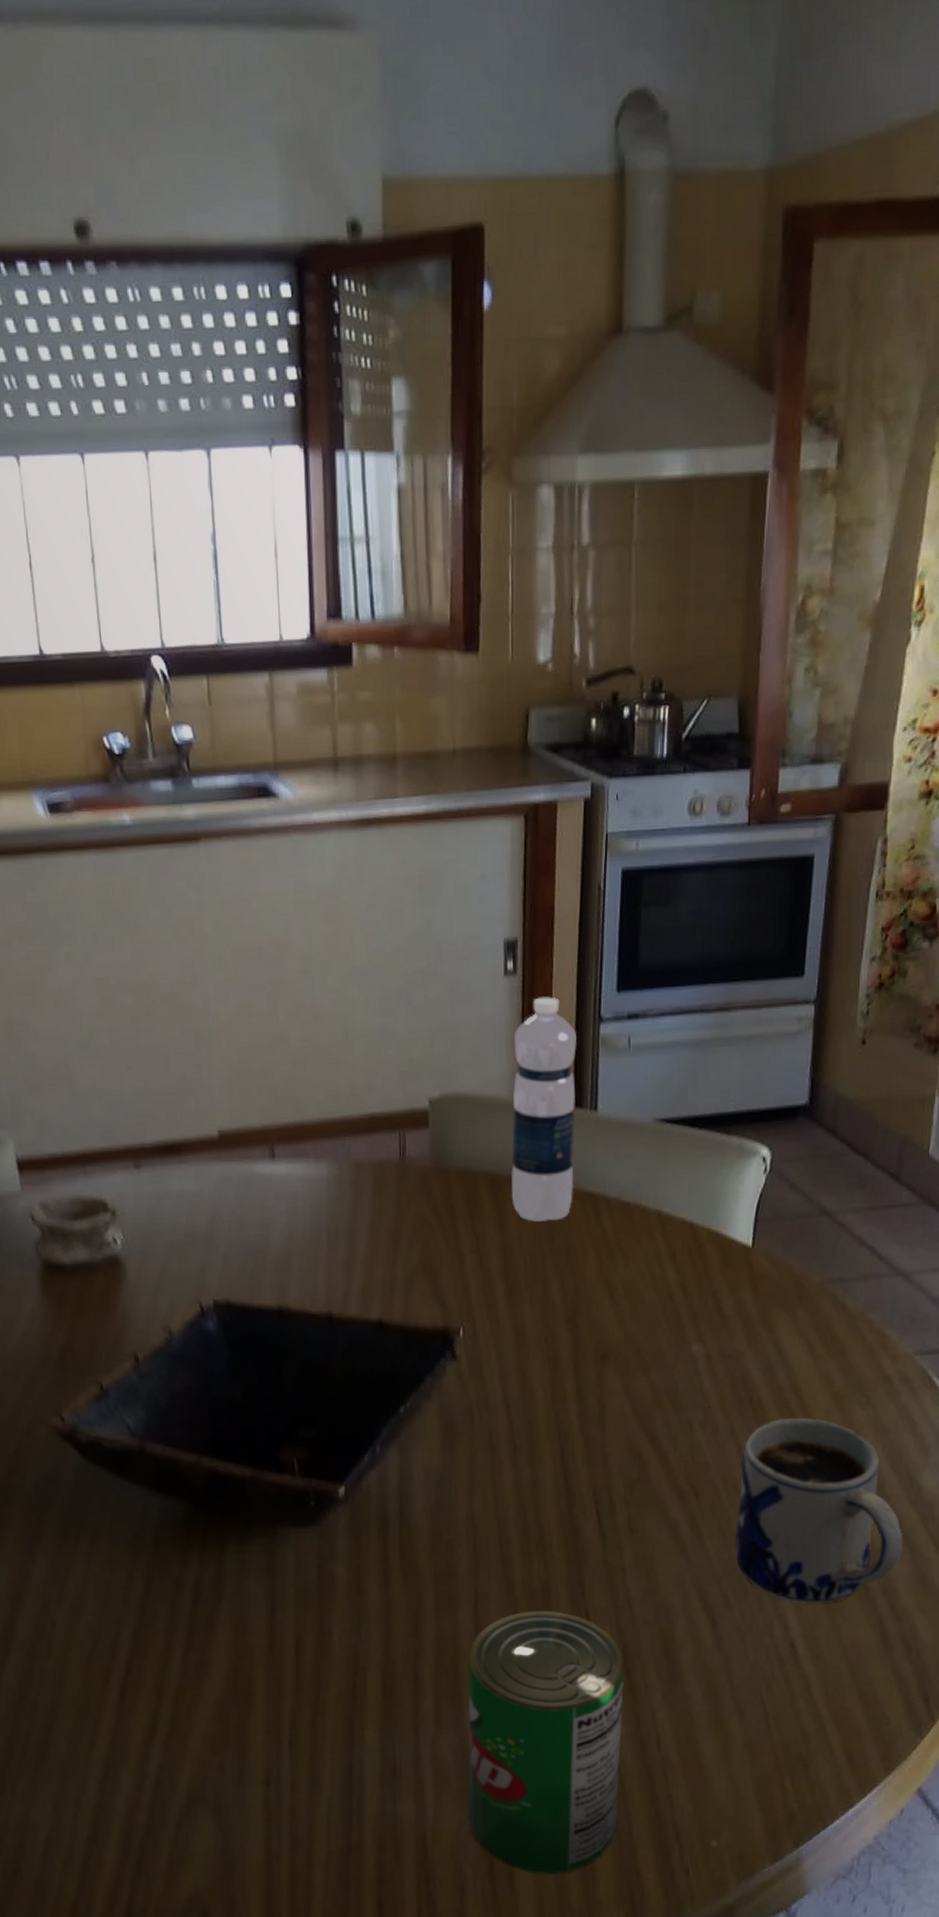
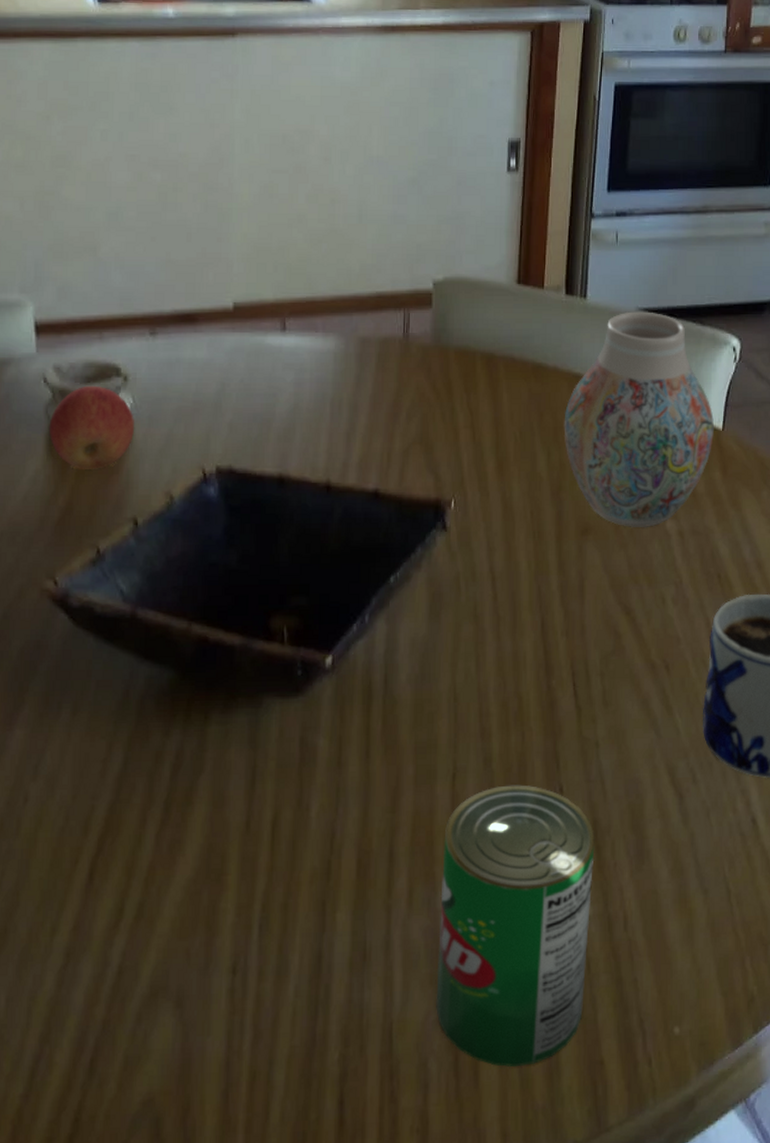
apple: none [41,1222,128,1307] -> present [49,385,135,469]
water bottle: present [511,997,577,1222] -> none [505,193,570,400]
vase: none [577,1122,743,1353] -> present [564,311,714,528]

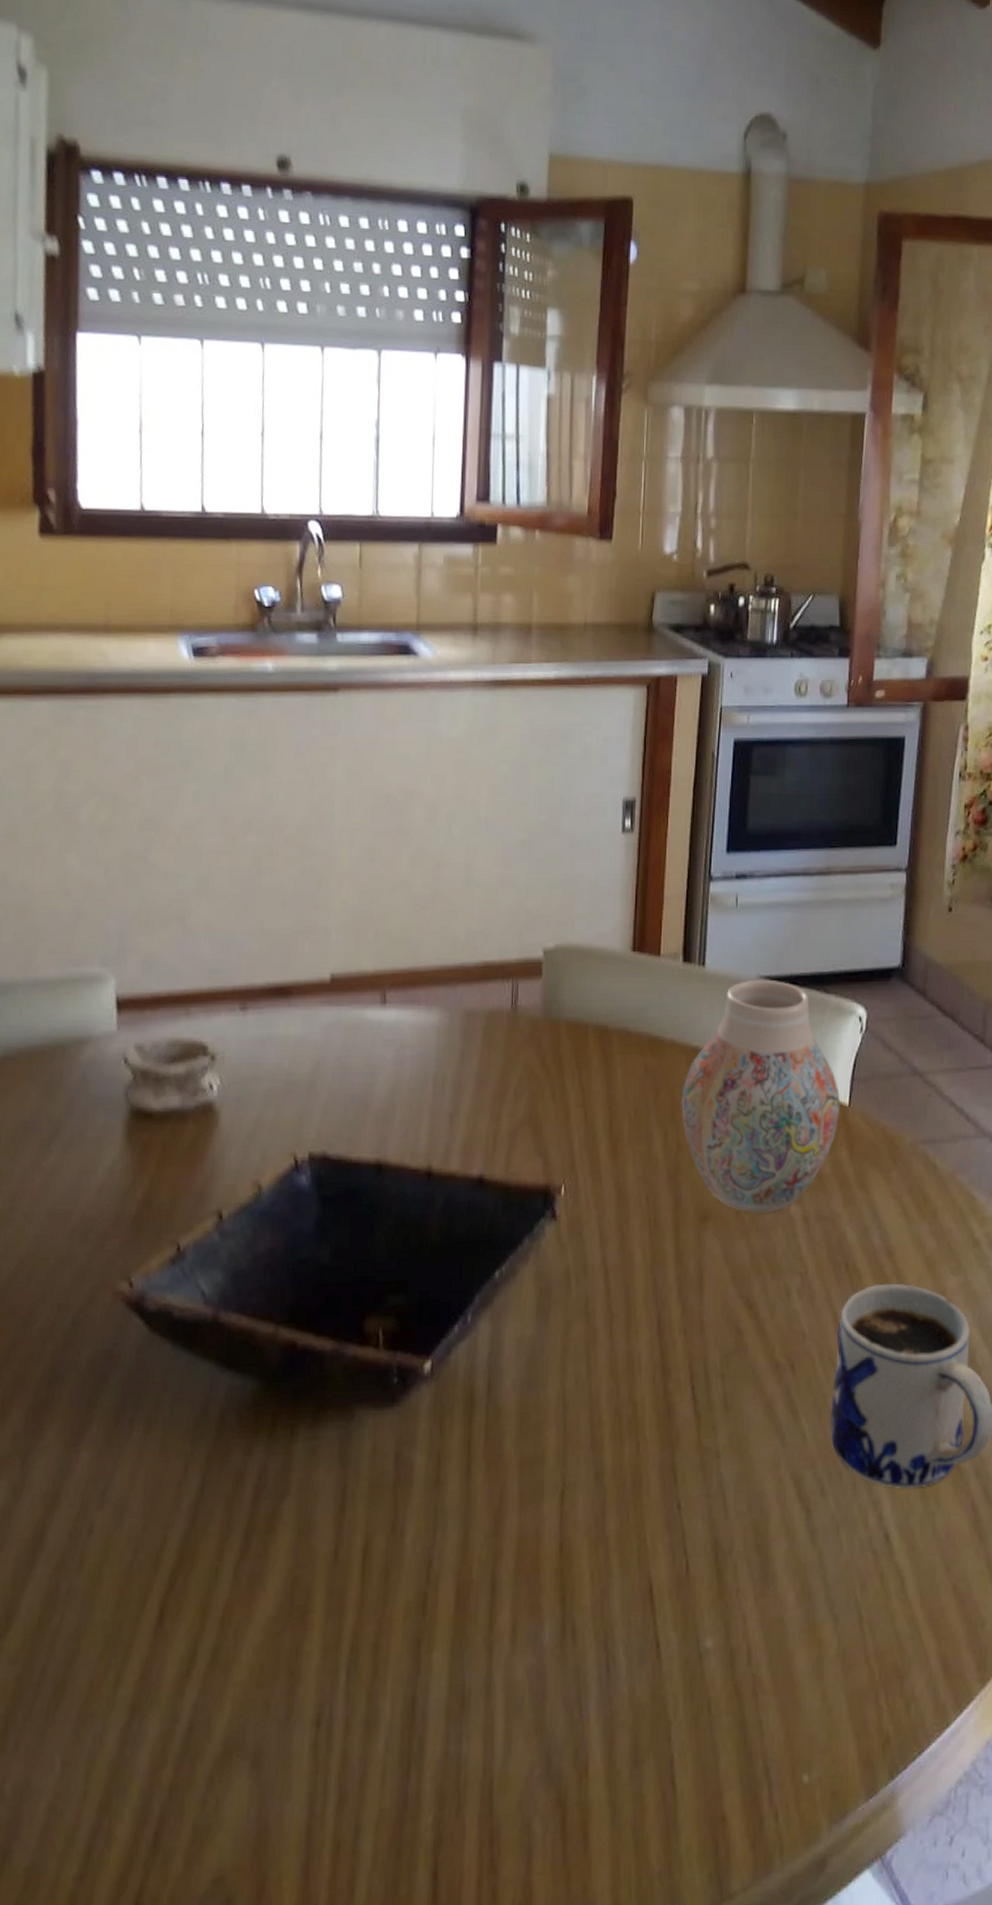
apple: present [49,385,135,469] -> none [128,1065,222,1158]
can: present [436,785,595,1067] -> none [541,1501,716,1826]

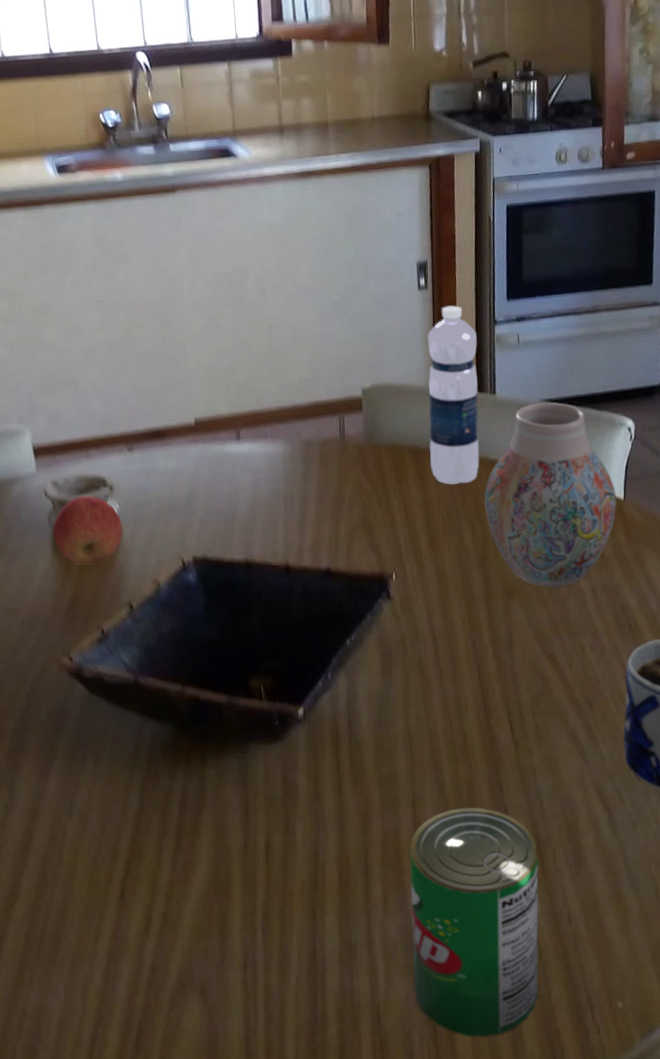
apple: none [128,1065,222,1158] -> present [52,495,123,565]
can: none [541,1501,716,1826] -> present [409,807,539,1037]
water bottle: none [619,854,688,1076] -> present [428,305,480,485]

